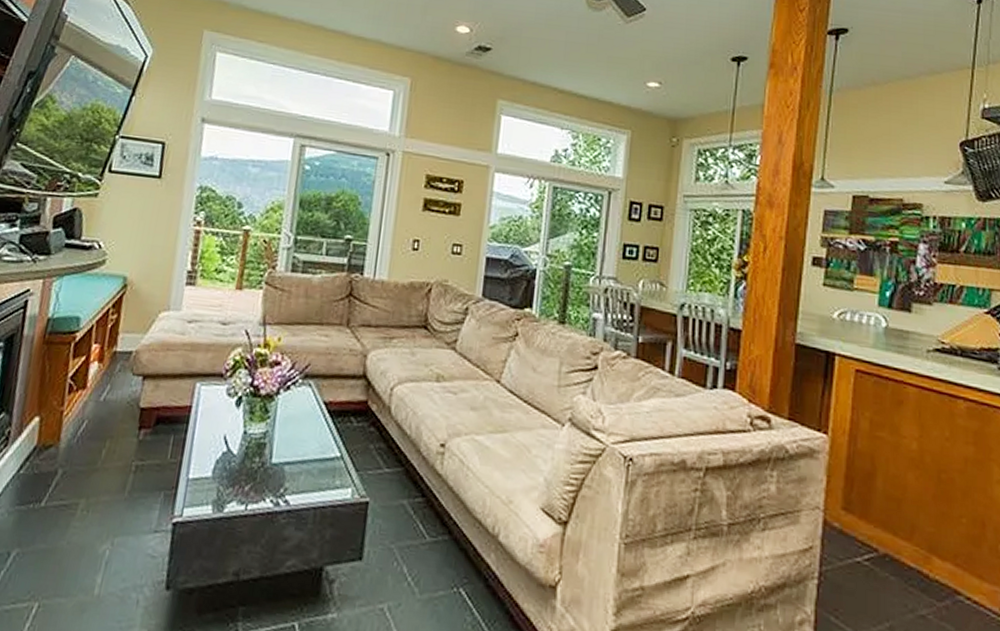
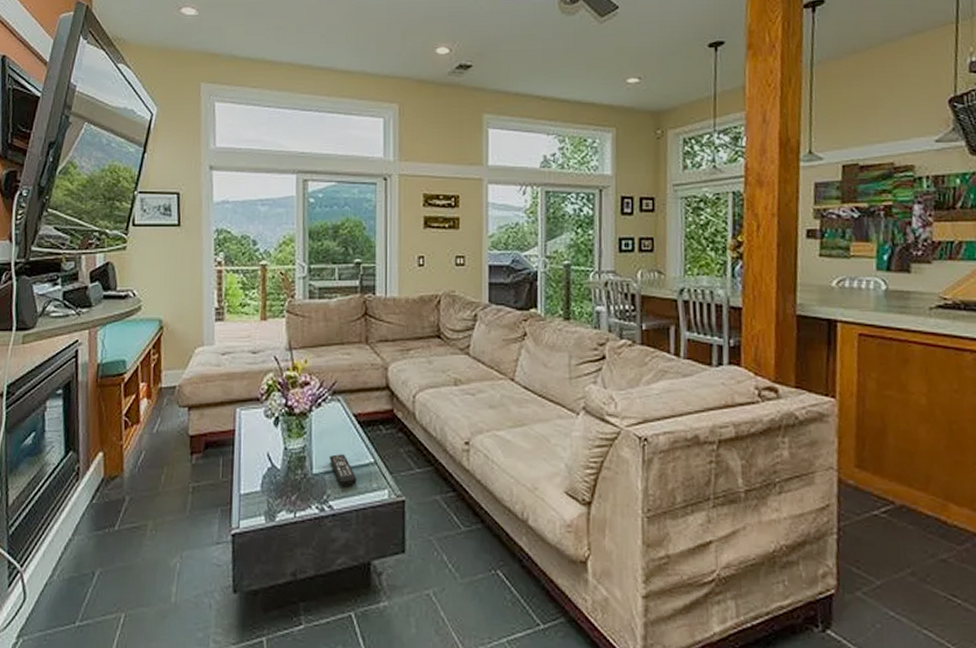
remote control: none [291,444,320,481] -> present [328,454,357,487]

